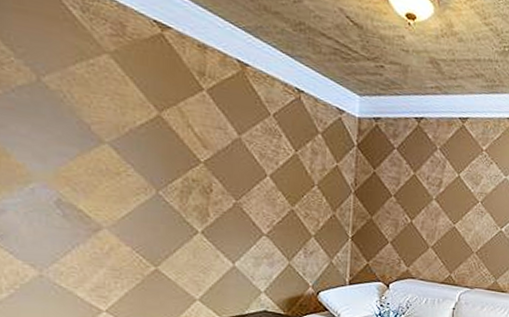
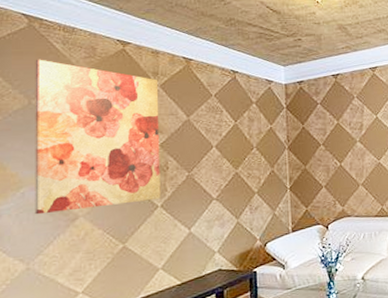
wall art: none [44,24,205,225] -> present [35,59,161,215]

